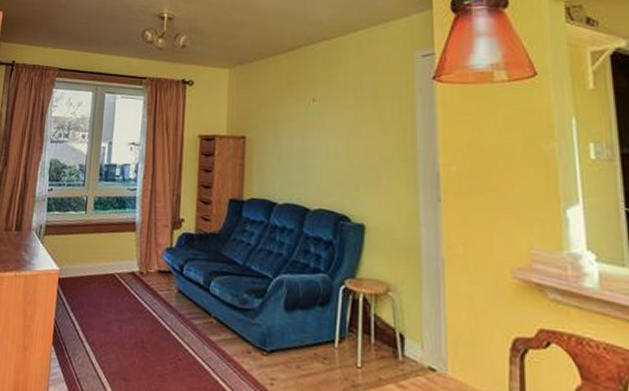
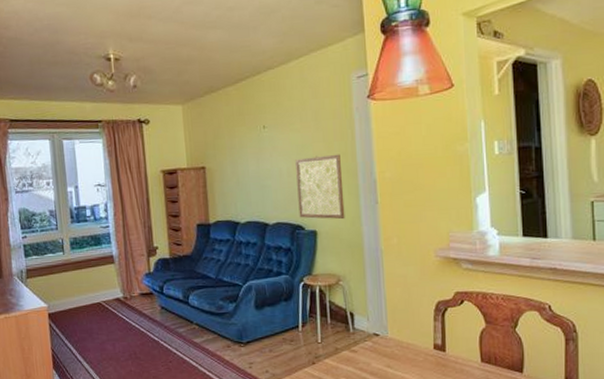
wall art: none [345,137,400,216] -> present [295,154,345,220]

